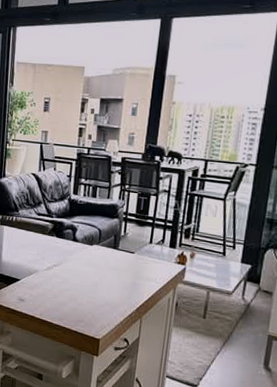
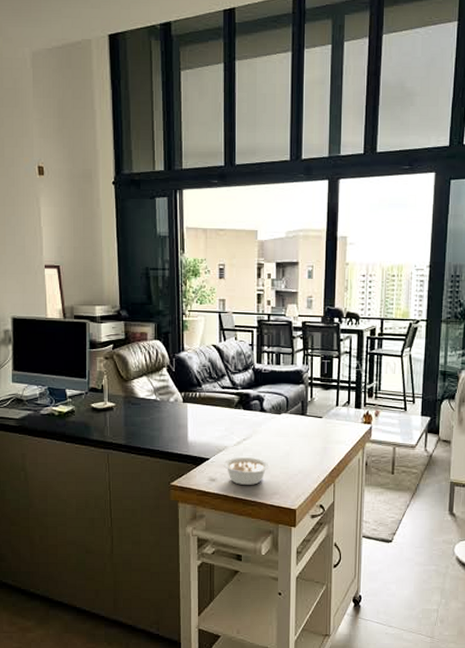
legume: none [32,281,77,310] -> present [223,456,269,485]

